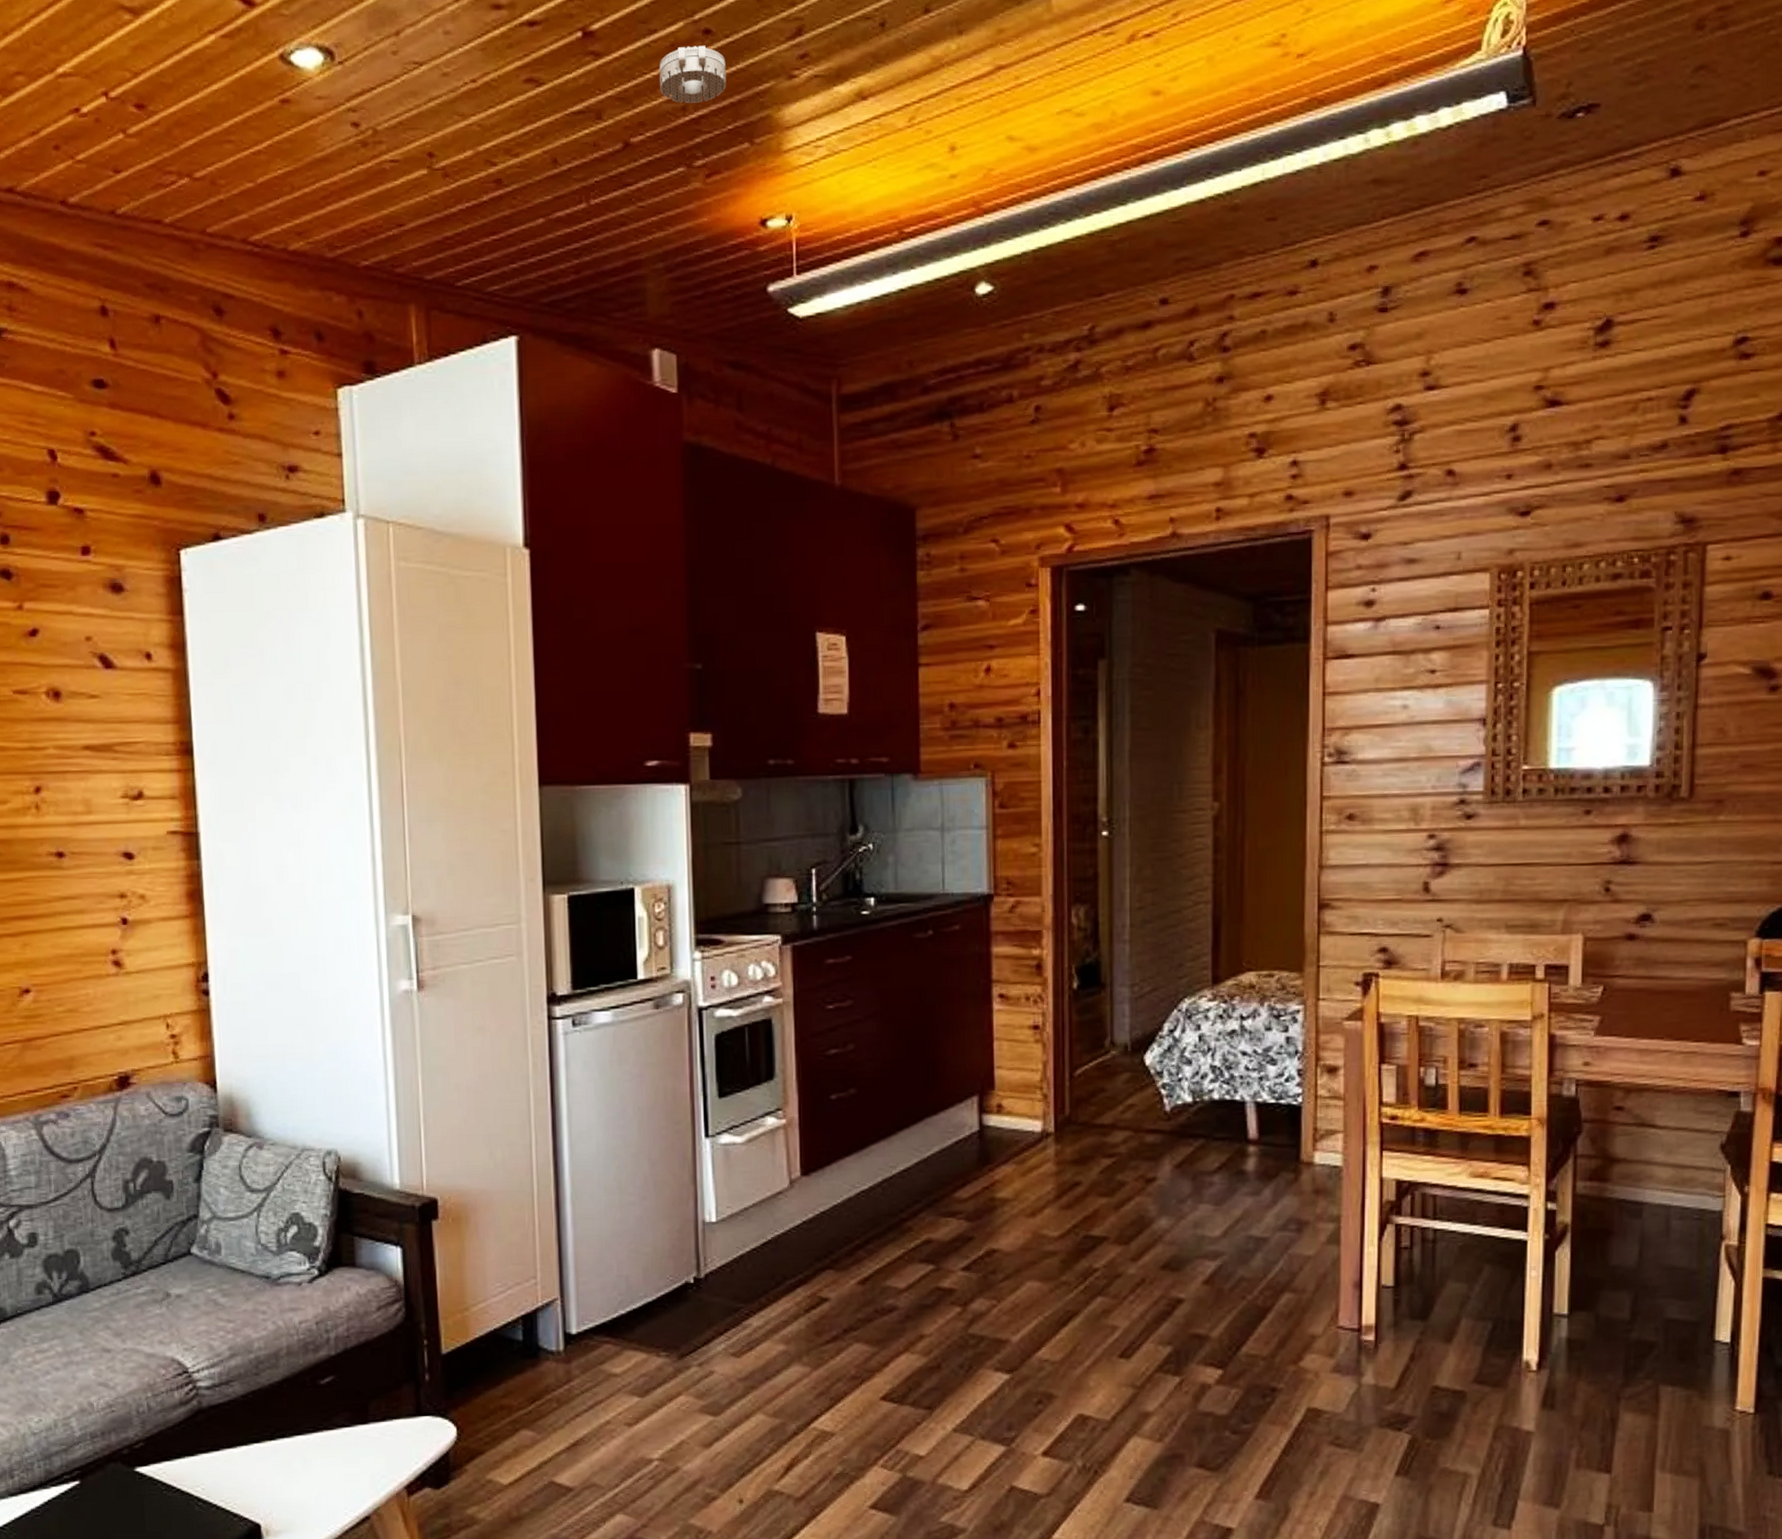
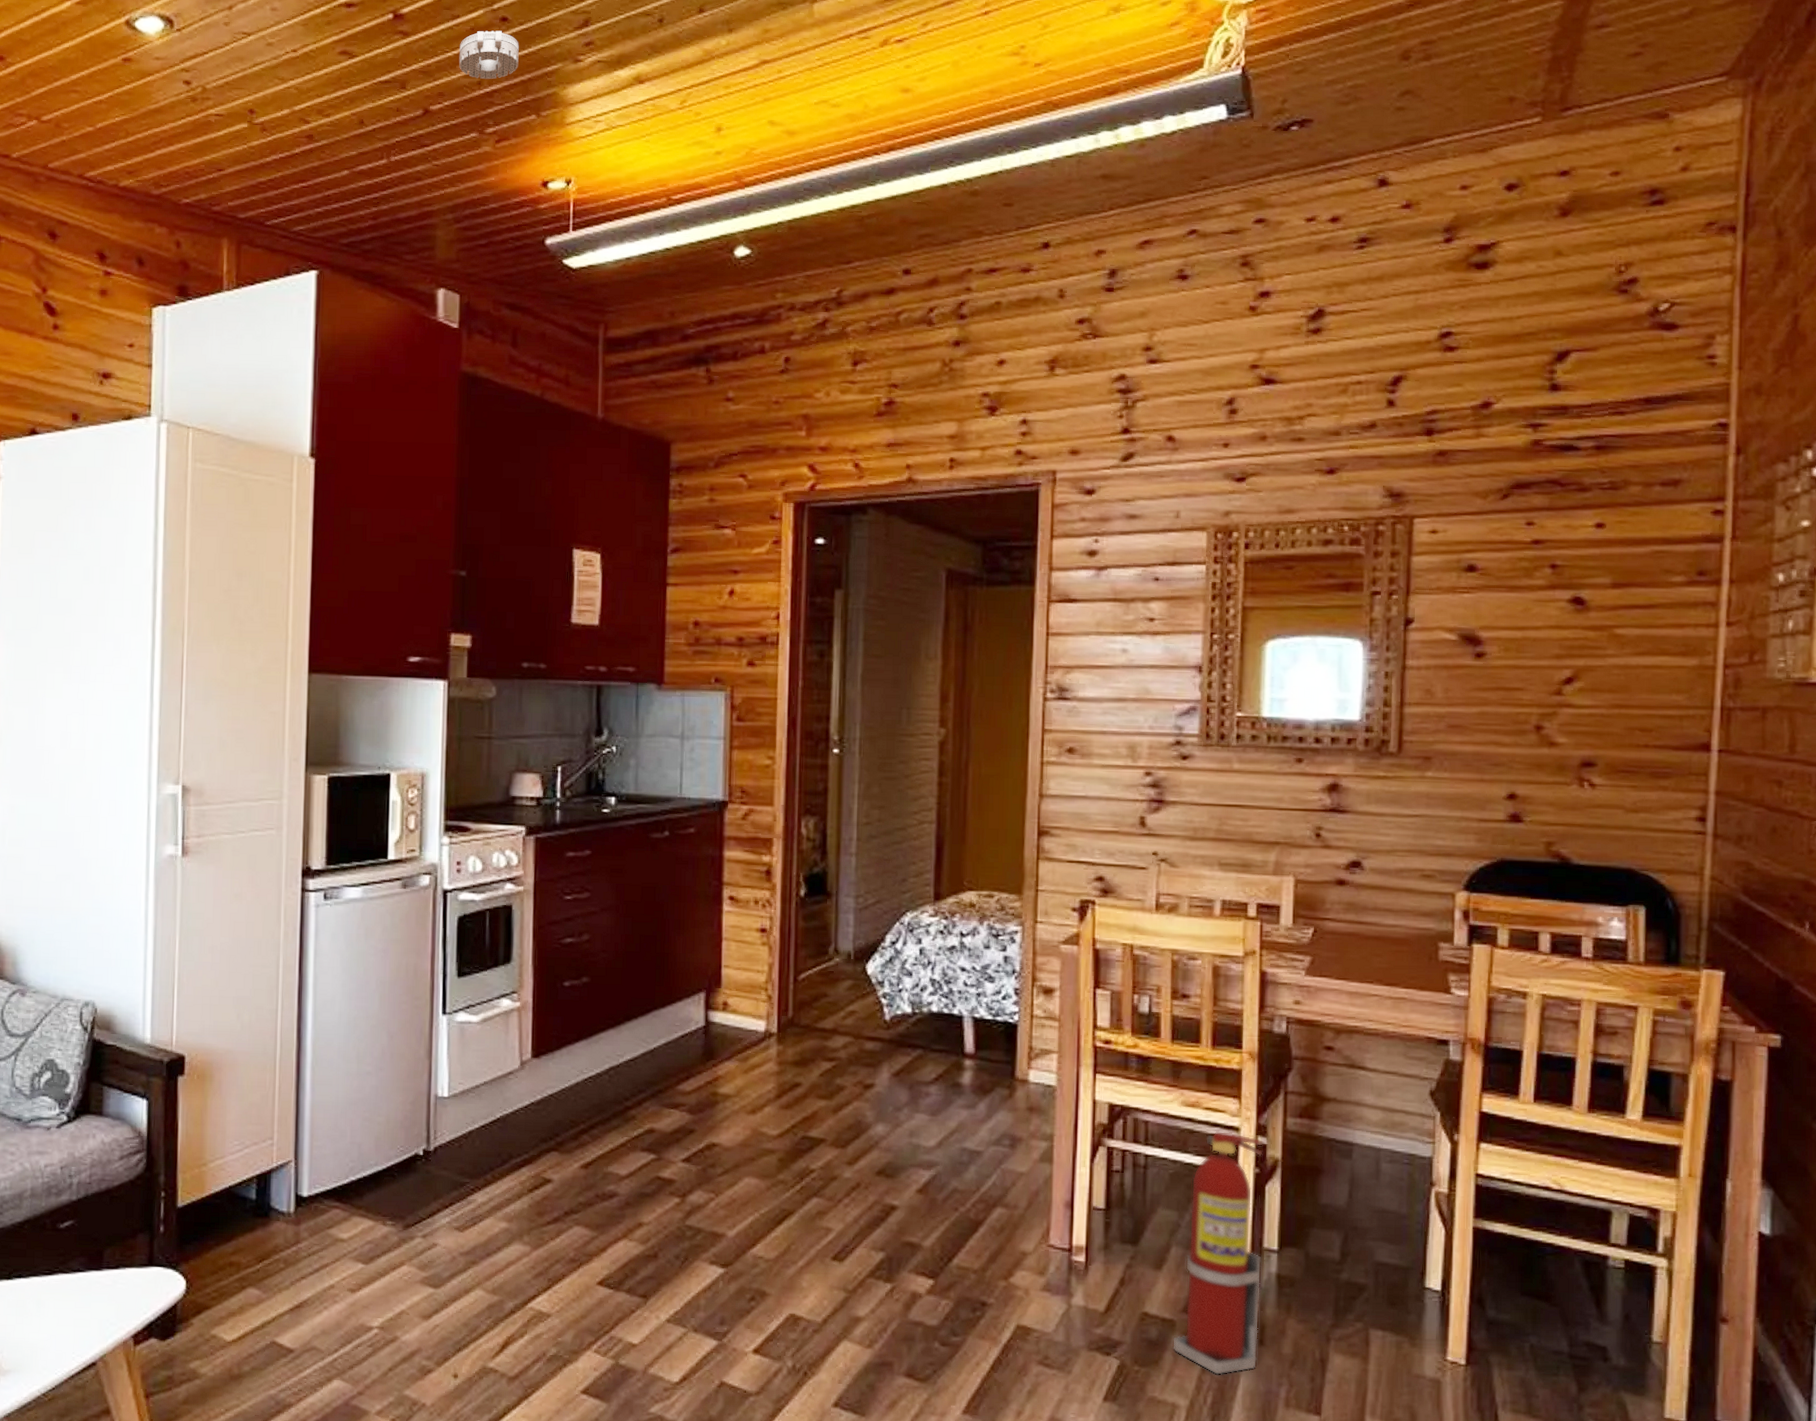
fire extinguisher: none [1463,1199,1553,1443] -> present [1172,1131,1263,1376]

